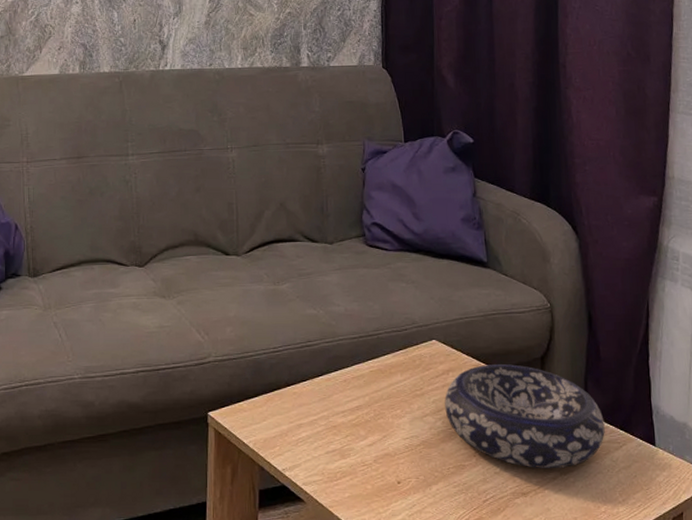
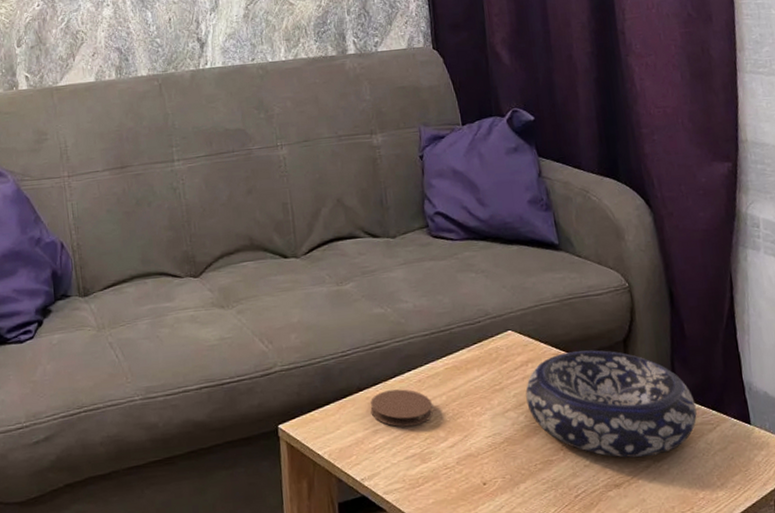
coaster: none [296,387,355,423] -> present [370,389,433,427]

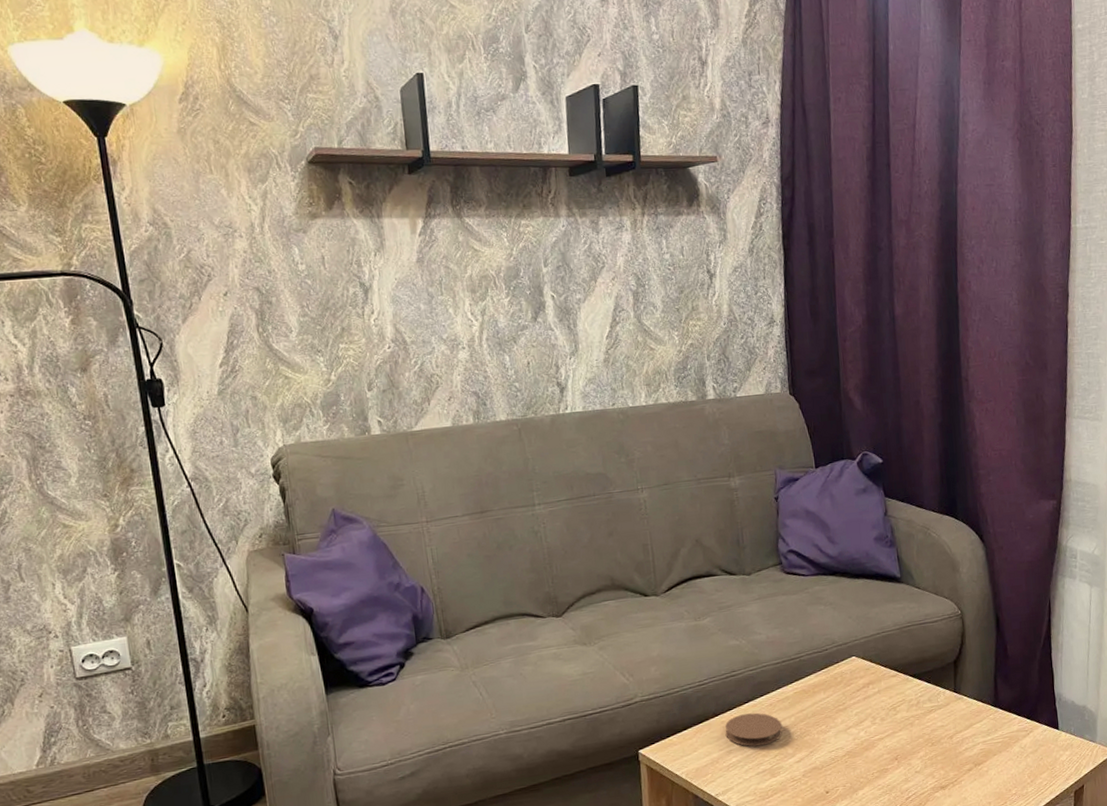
decorative bowl: present [525,350,697,458] -> none [866,671,1014,763]

